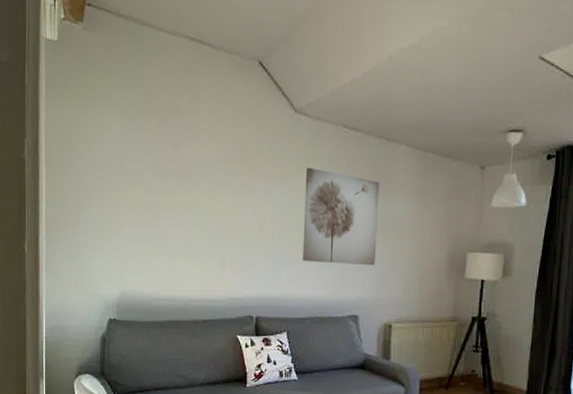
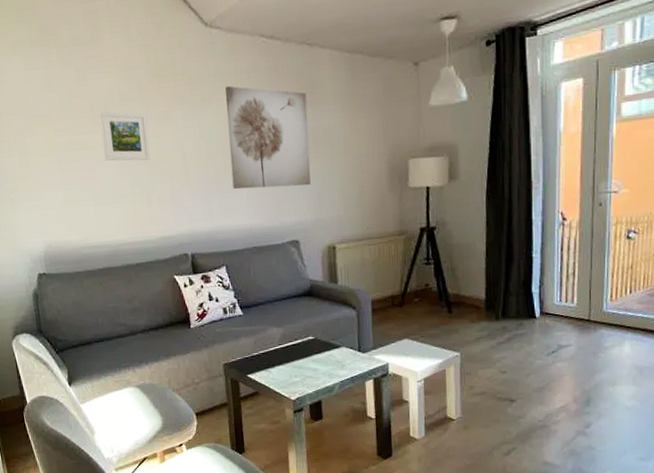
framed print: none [187,176,231,226] -> present [99,111,151,161]

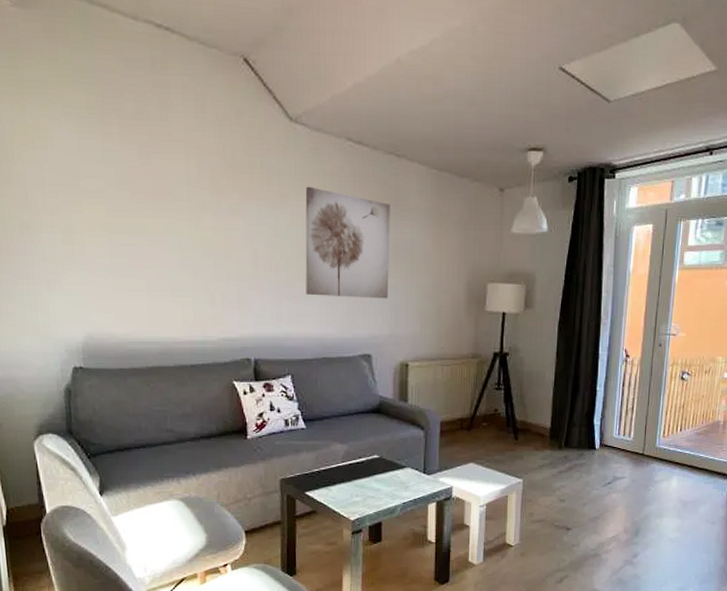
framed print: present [99,111,151,161] -> none [162,195,218,255]

